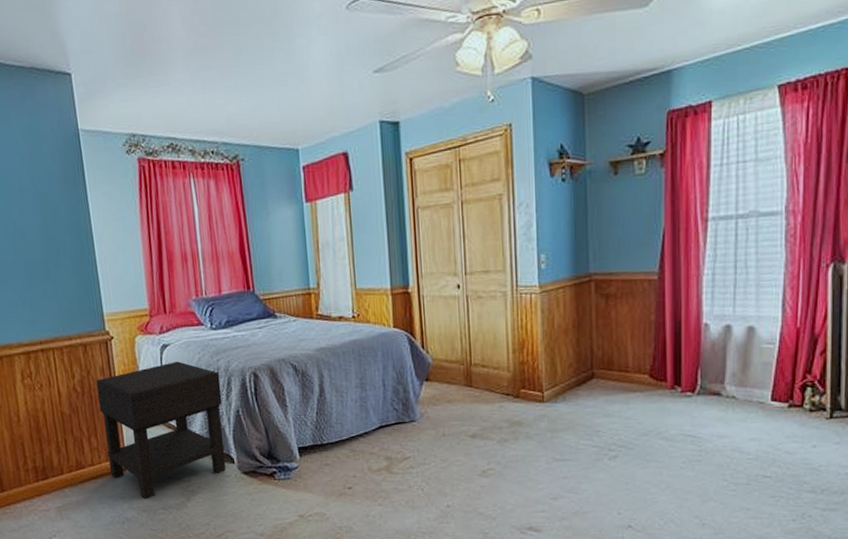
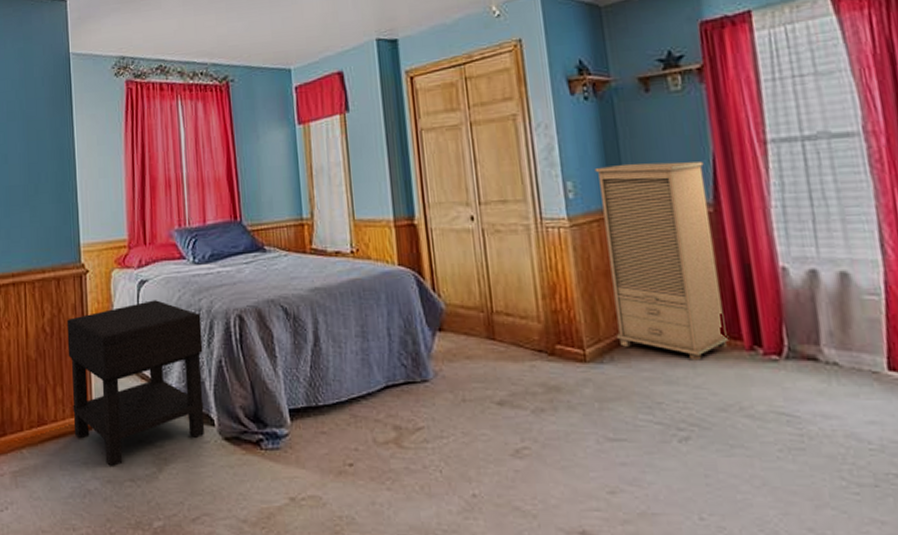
cabinet: none [565,236,657,398] -> present [594,161,729,361]

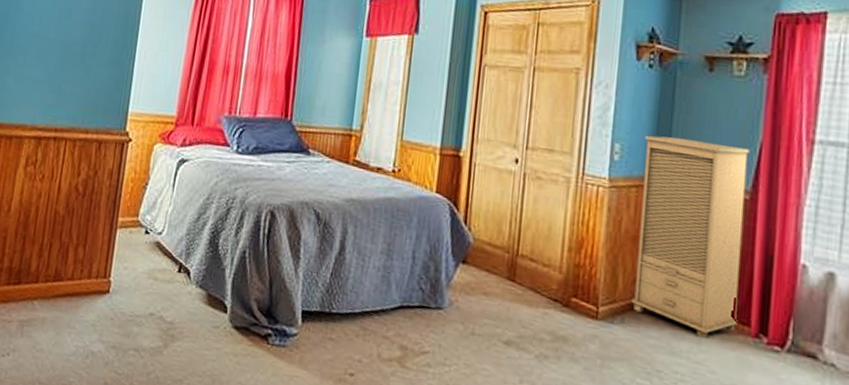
nightstand: present [66,300,205,468] -> none [88,180,234,335]

